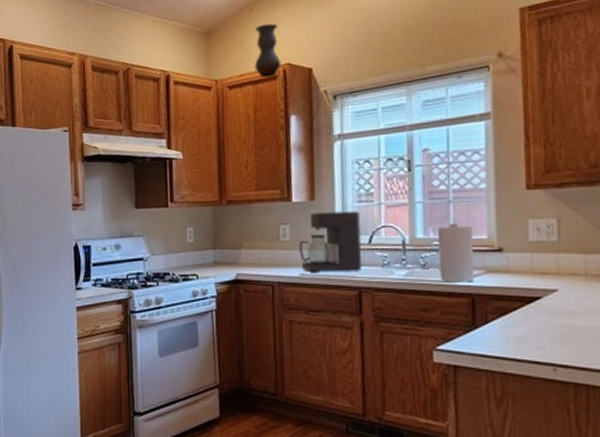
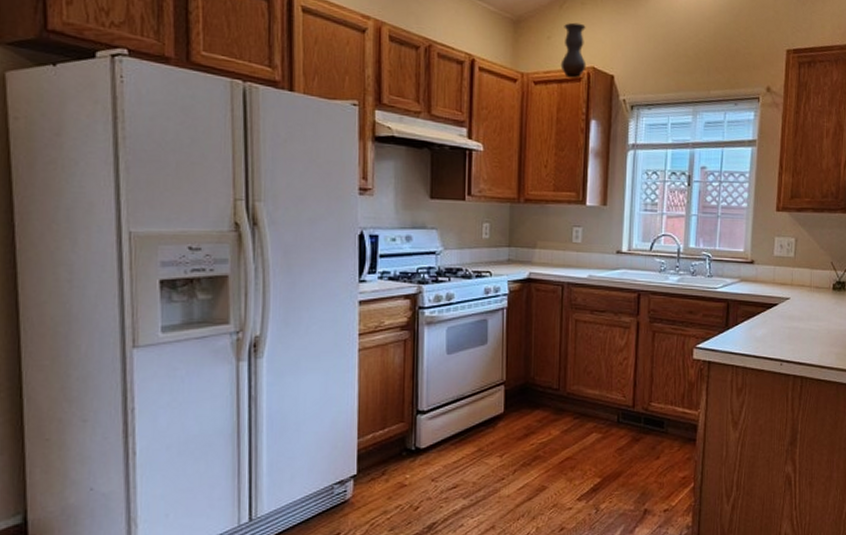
coffee maker: present [298,211,362,273] -> none [589,217,644,276]
paper towel holder: present [437,222,475,283] -> none [705,236,733,289]

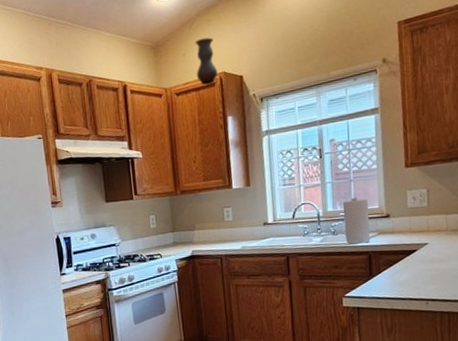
paper towel holder: none [705,236,733,289] -> present [343,197,371,245]

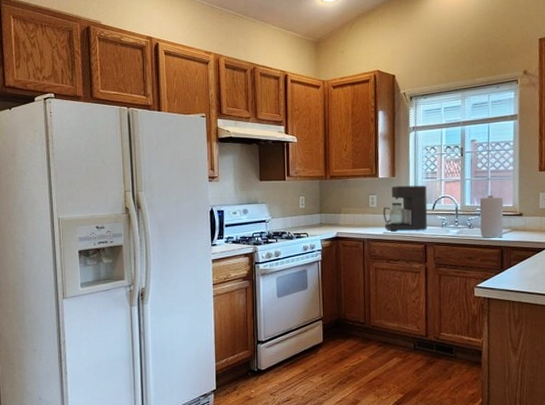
vase: present [195,37,218,85] -> none [352,38,373,80]
coffee maker: none [239,192,288,245] -> present [383,185,428,232]

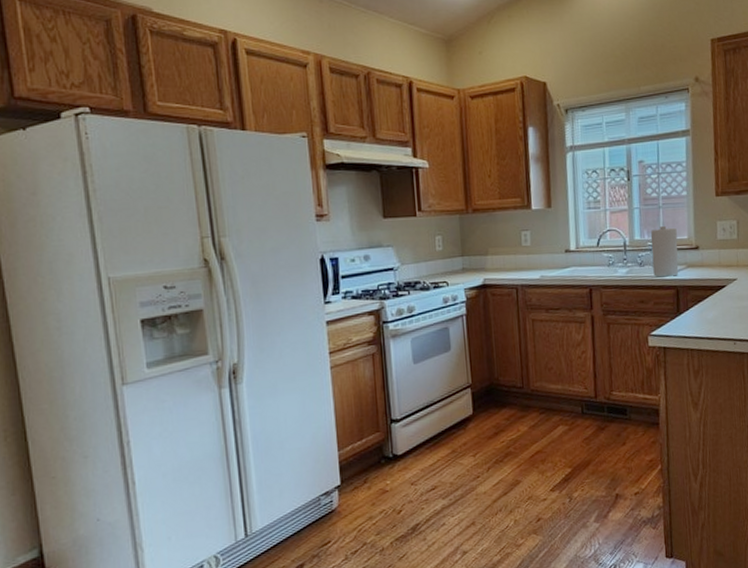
coffee maker: present [383,185,428,232] -> none [538,217,592,275]

